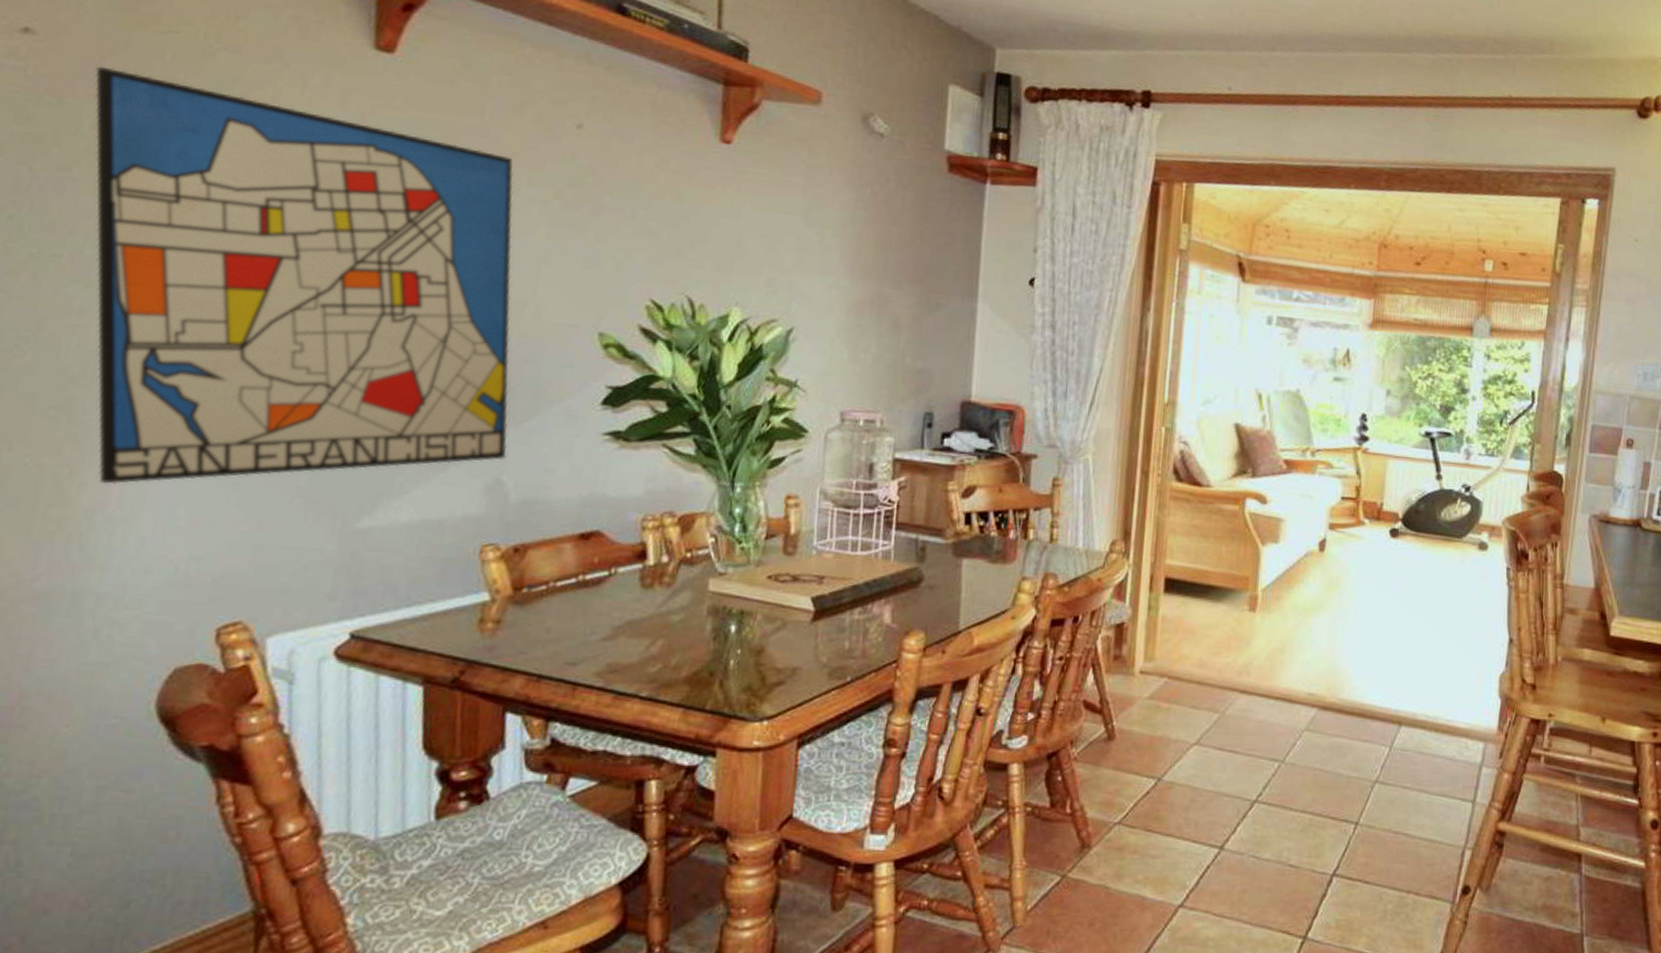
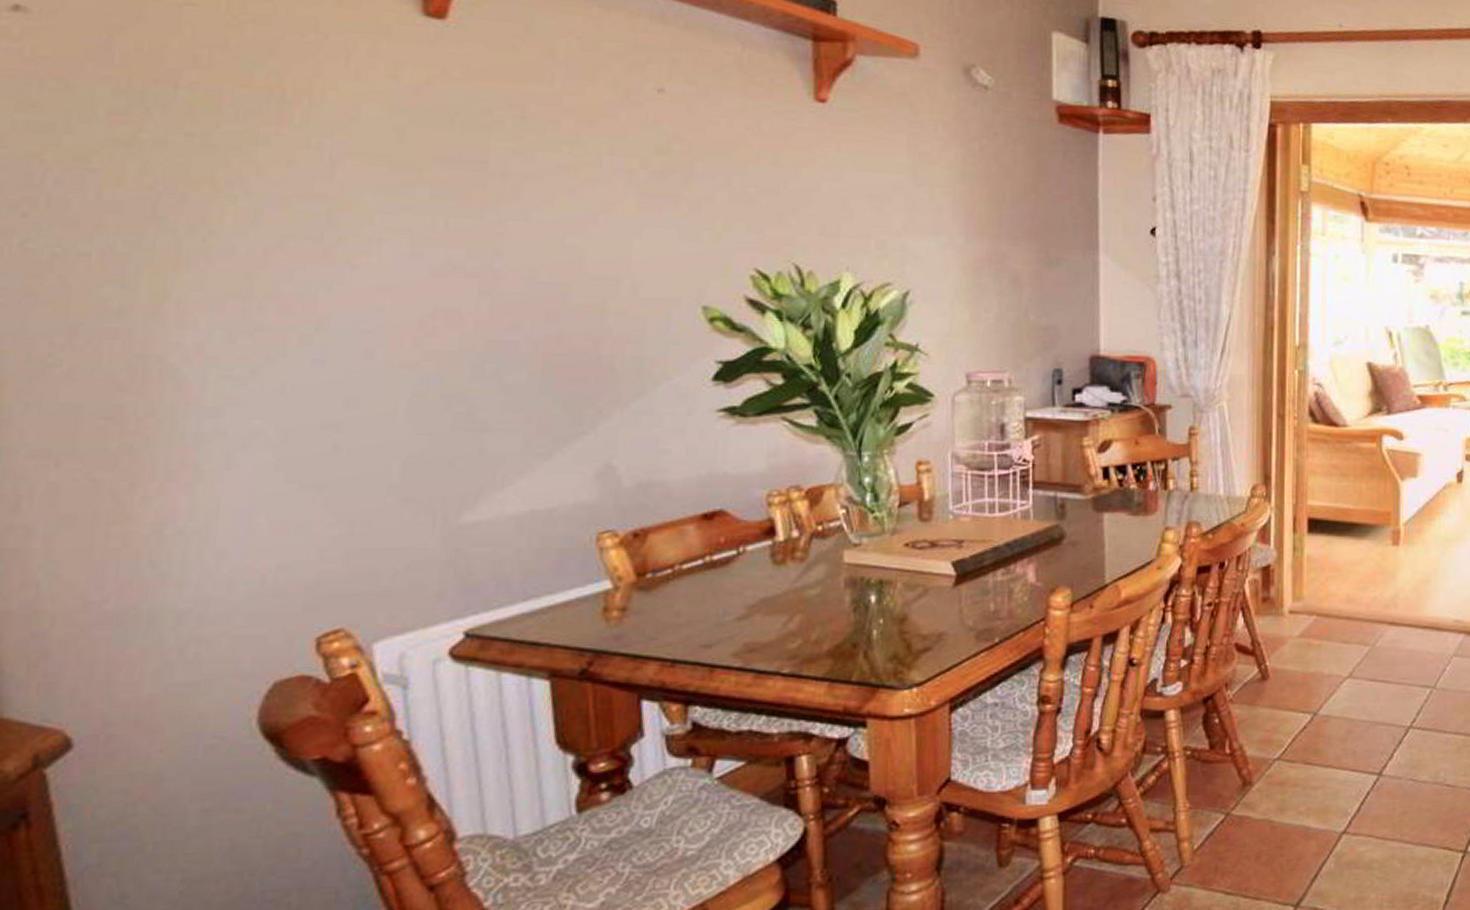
wall art: present [95,66,514,485] -> none [104,45,615,496]

